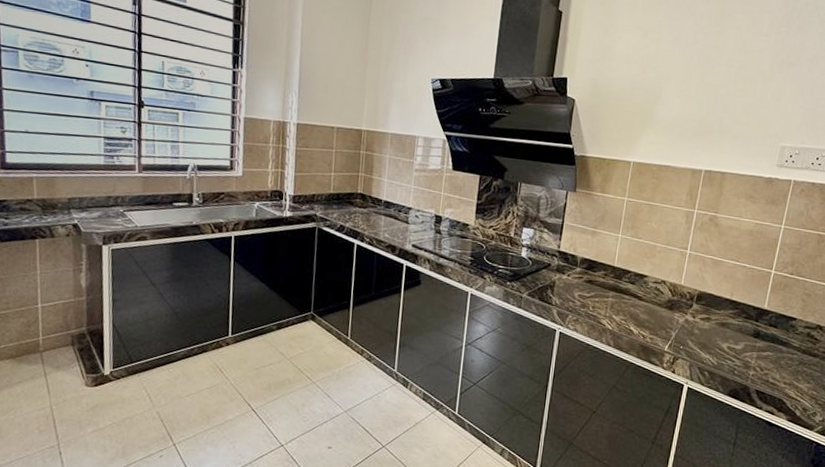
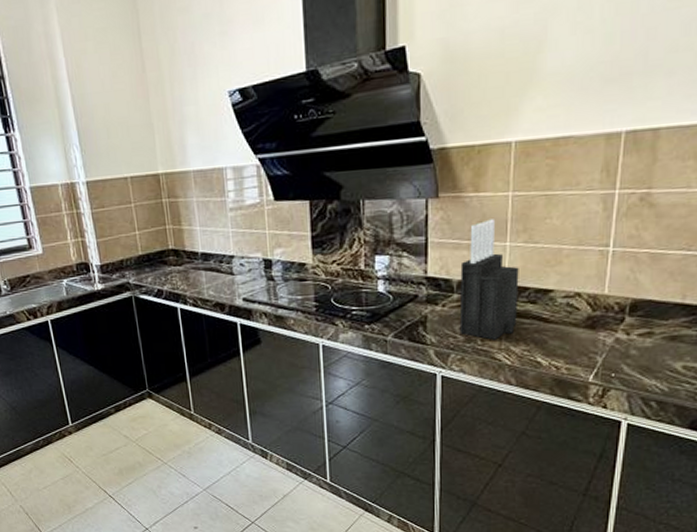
knife block: none [577,215,626,309] -> present [459,219,519,340]

